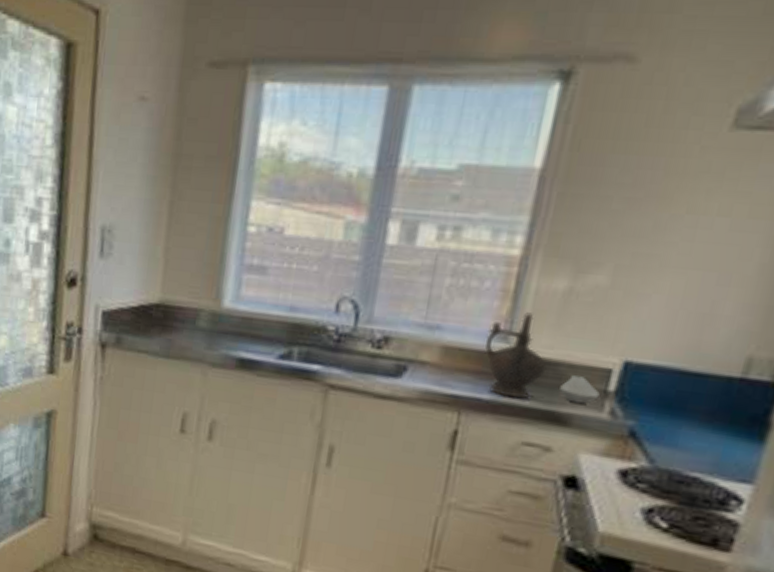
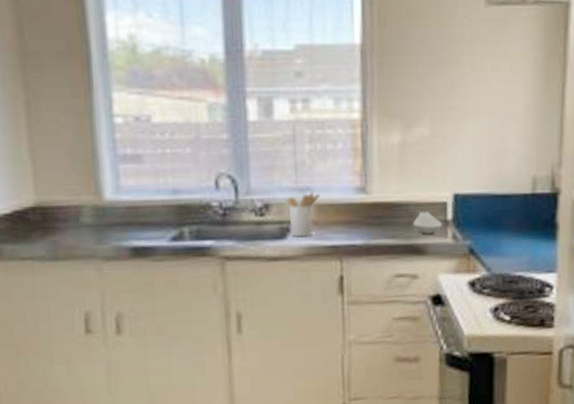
utensil holder: none [407,328,451,380] -> present [286,189,320,238]
ceremonial vessel: present [484,312,548,398] -> none [348,165,400,239]

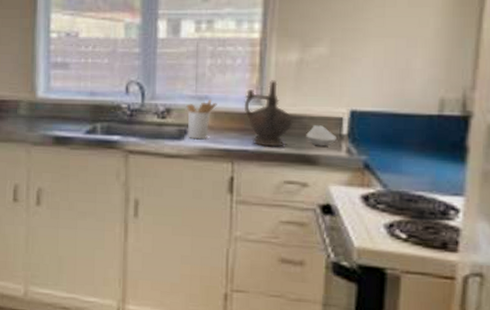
ceremonial vessel: none [348,165,400,239] -> present [244,80,294,147]

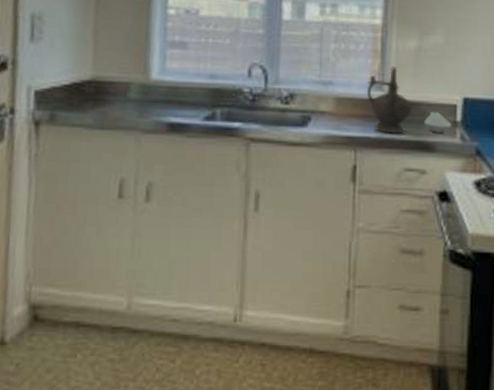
utensil holder: present [186,98,217,140] -> none [310,84,341,127]

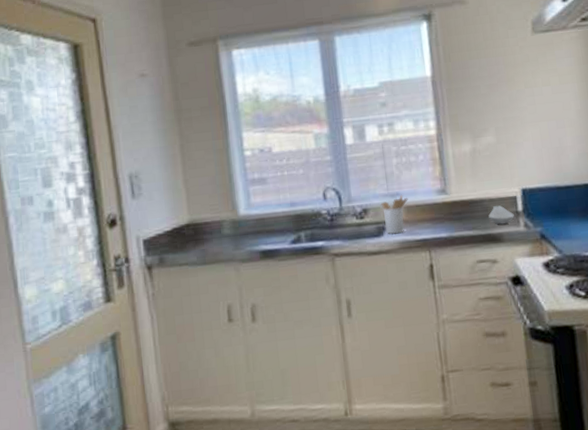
utensil holder: none [310,84,341,127] -> present [381,194,408,235]
ceremonial vessel: present [366,66,413,134] -> none [430,170,476,232]

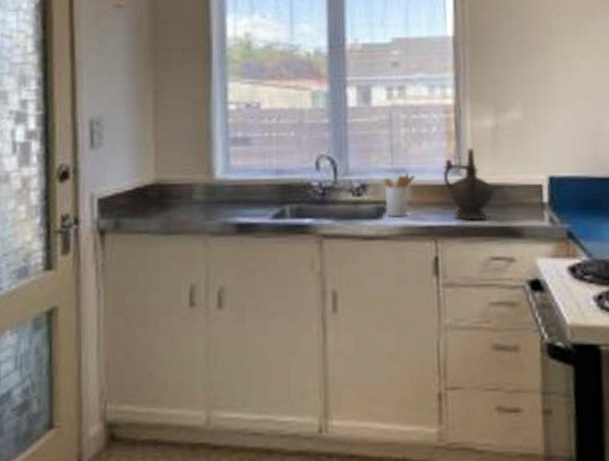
ceremonial vessel: none [430,170,476,232] -> present [442,148,494,221]
spoon rest: present [488,205,514,225] -> none [508,194,538,217]

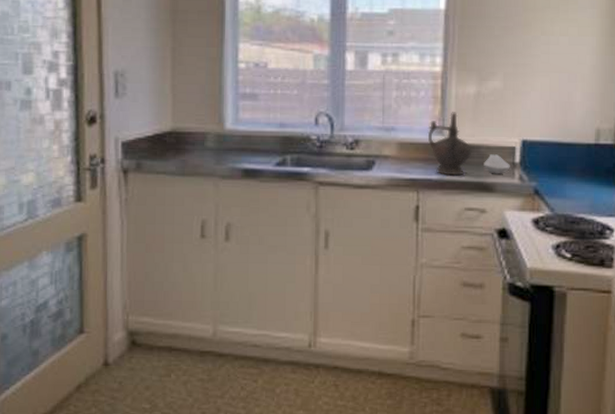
utensil holder: present [383,171,415,218] -> none [374,129,403,170]
spoon rest: none [508,194,538,217] -> present [484,154,510,174]

